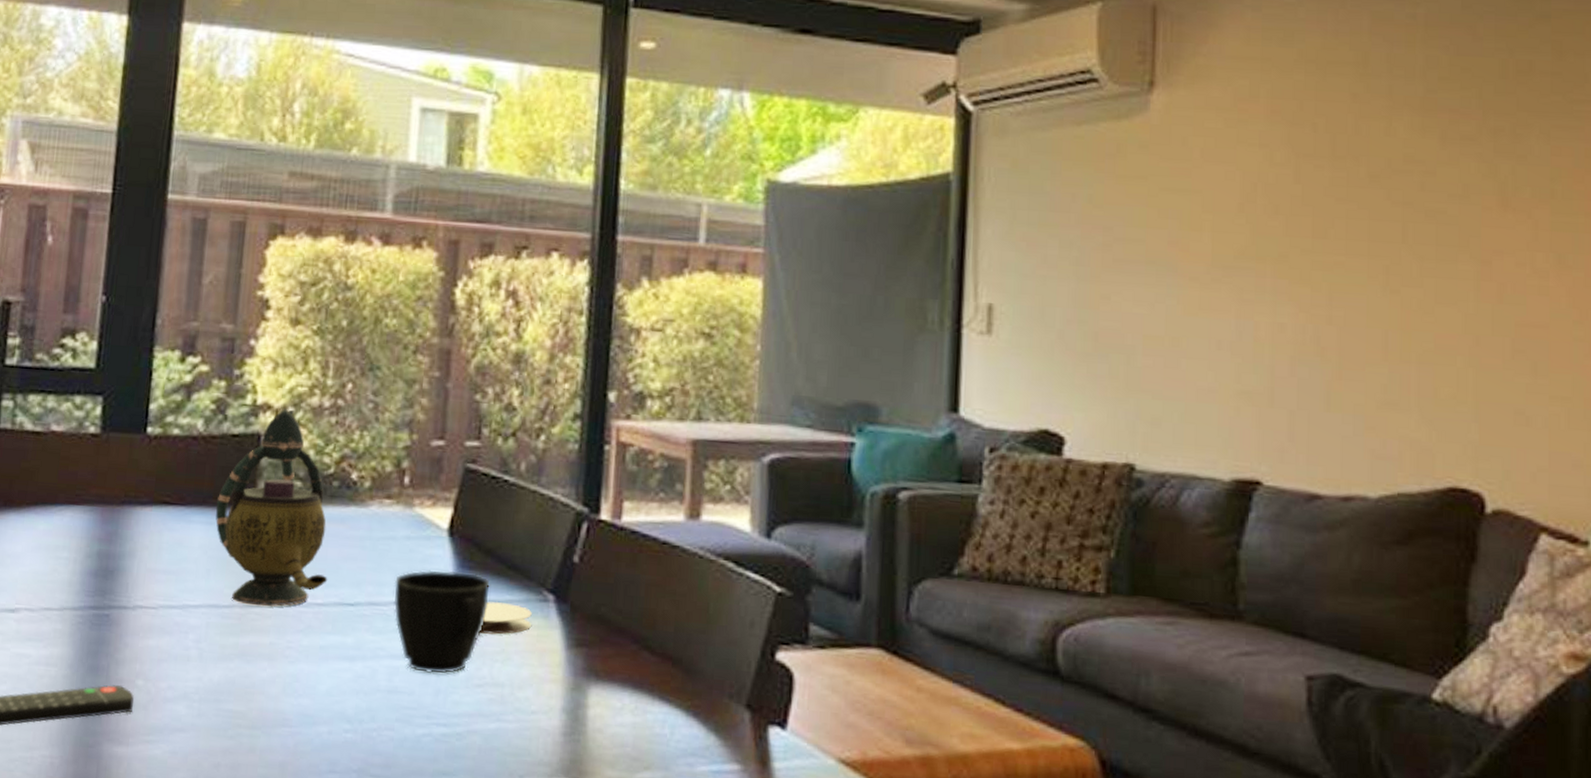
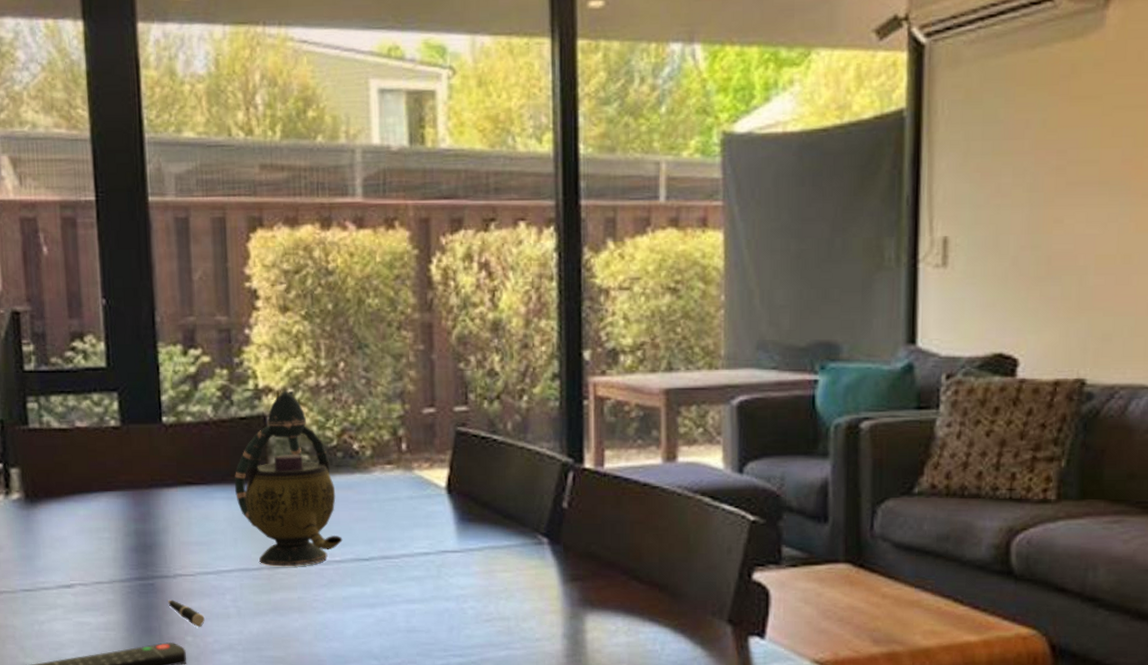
pen: none [122,634,161,670] -> present [168,600,205,628]
cup: present [393,570,490,674] -> none [403,523,489,613]
coaster: present [480,602,532,635] -> none [484,548,529,576]

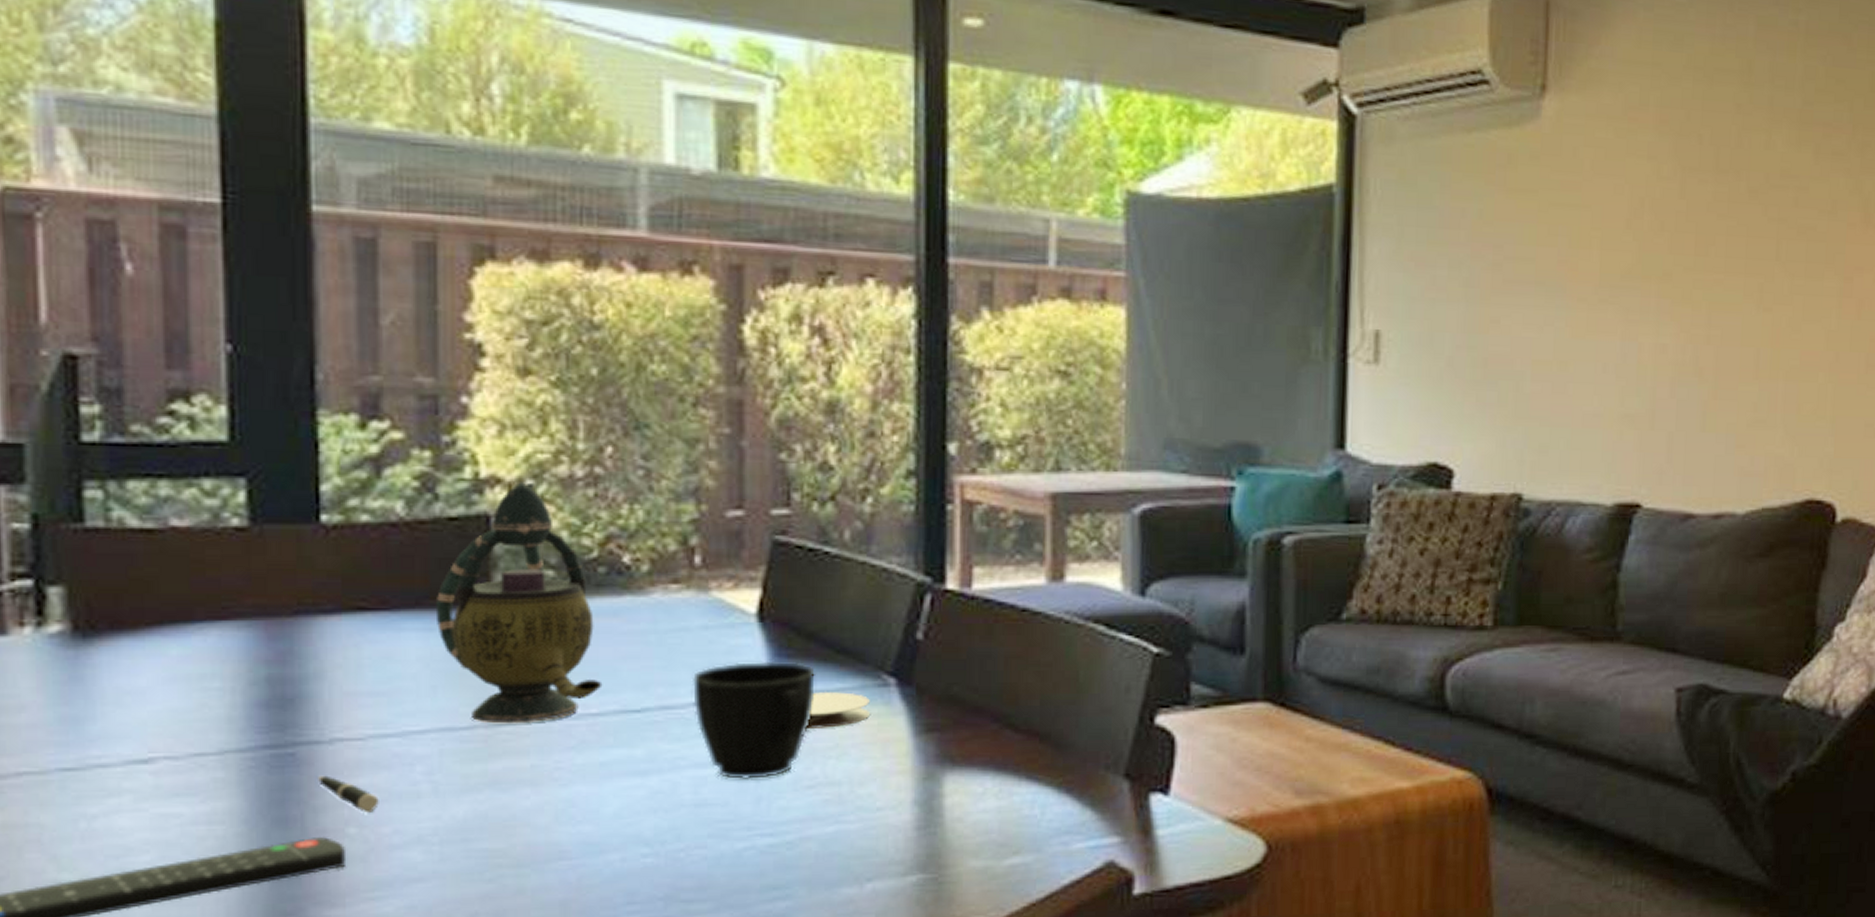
cup: none [403,523,489,613] -> present [693,661,815,779]
coaster: none [484,548,529,576] -> present [807,692,870,728]

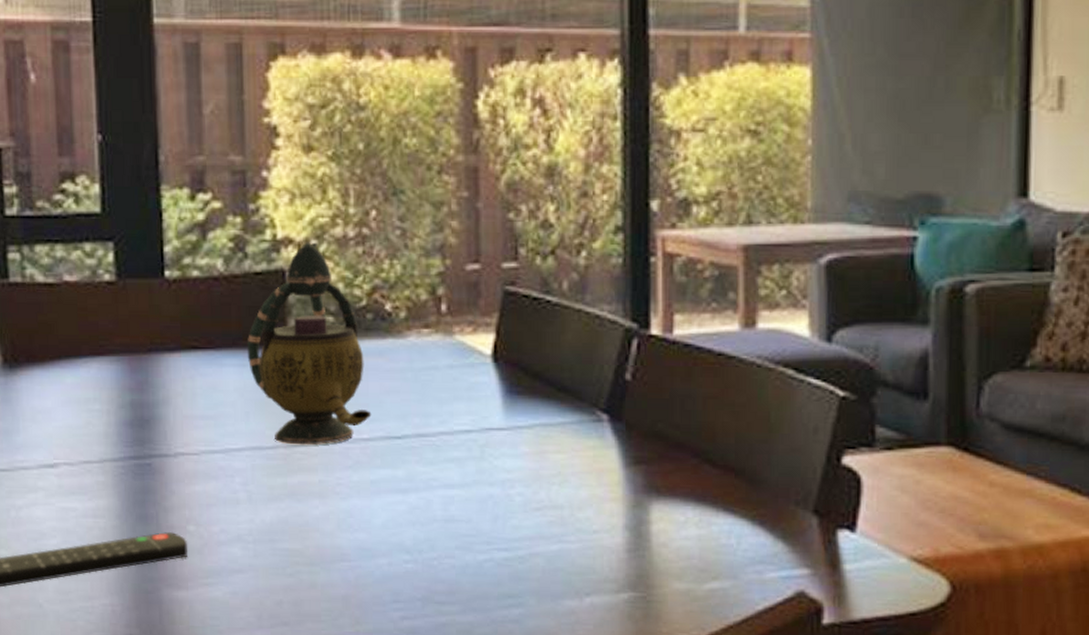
pen: present [318,775,379,814] -> none [167,482,210,515]
cup: present [693,661,815,779] -> none [442,397,540,500]
coaster: present [807,692,870,728] -> none [534,425,586,458]

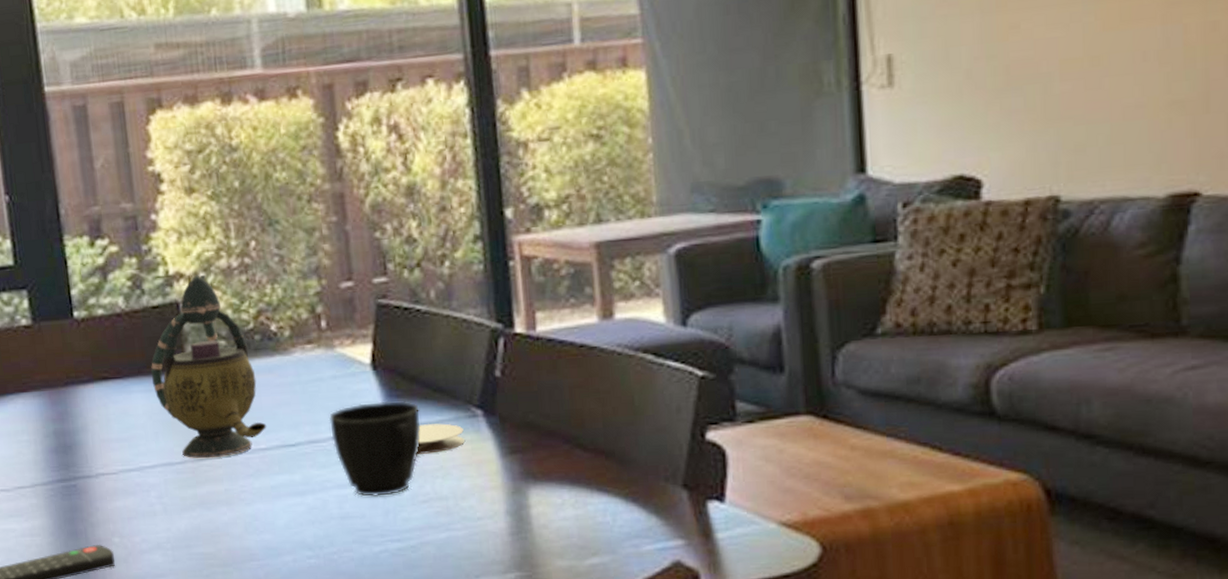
cup: none [442,397,540,500] -> present [329,401,420,497]
coaster: none [534,425,586,458] -> present [417,423,465,454]

